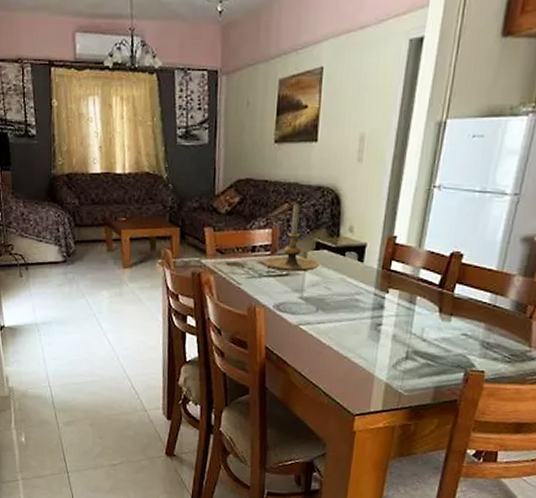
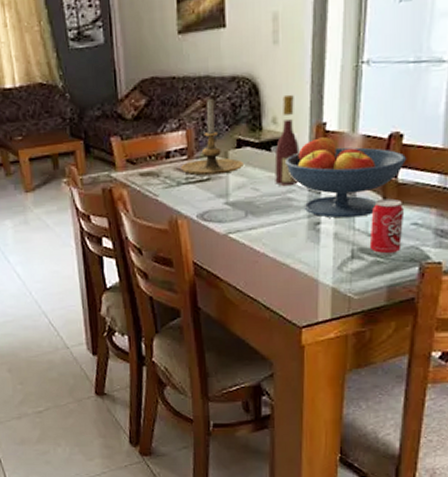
wine bottle: none [345,207,371,288] -> present [274,94,300,186]
fruit bowl: none [357,247,464,323] -> present [285,137,407,219]
beverage can: none [422,309,456,360] -> present [369,198,403,256]

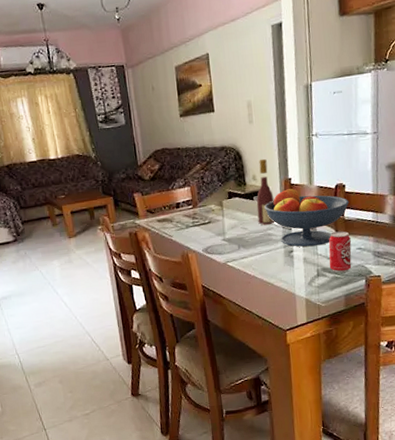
candle holder: present [181,98,243,176] -> none [188,163,234,220]

